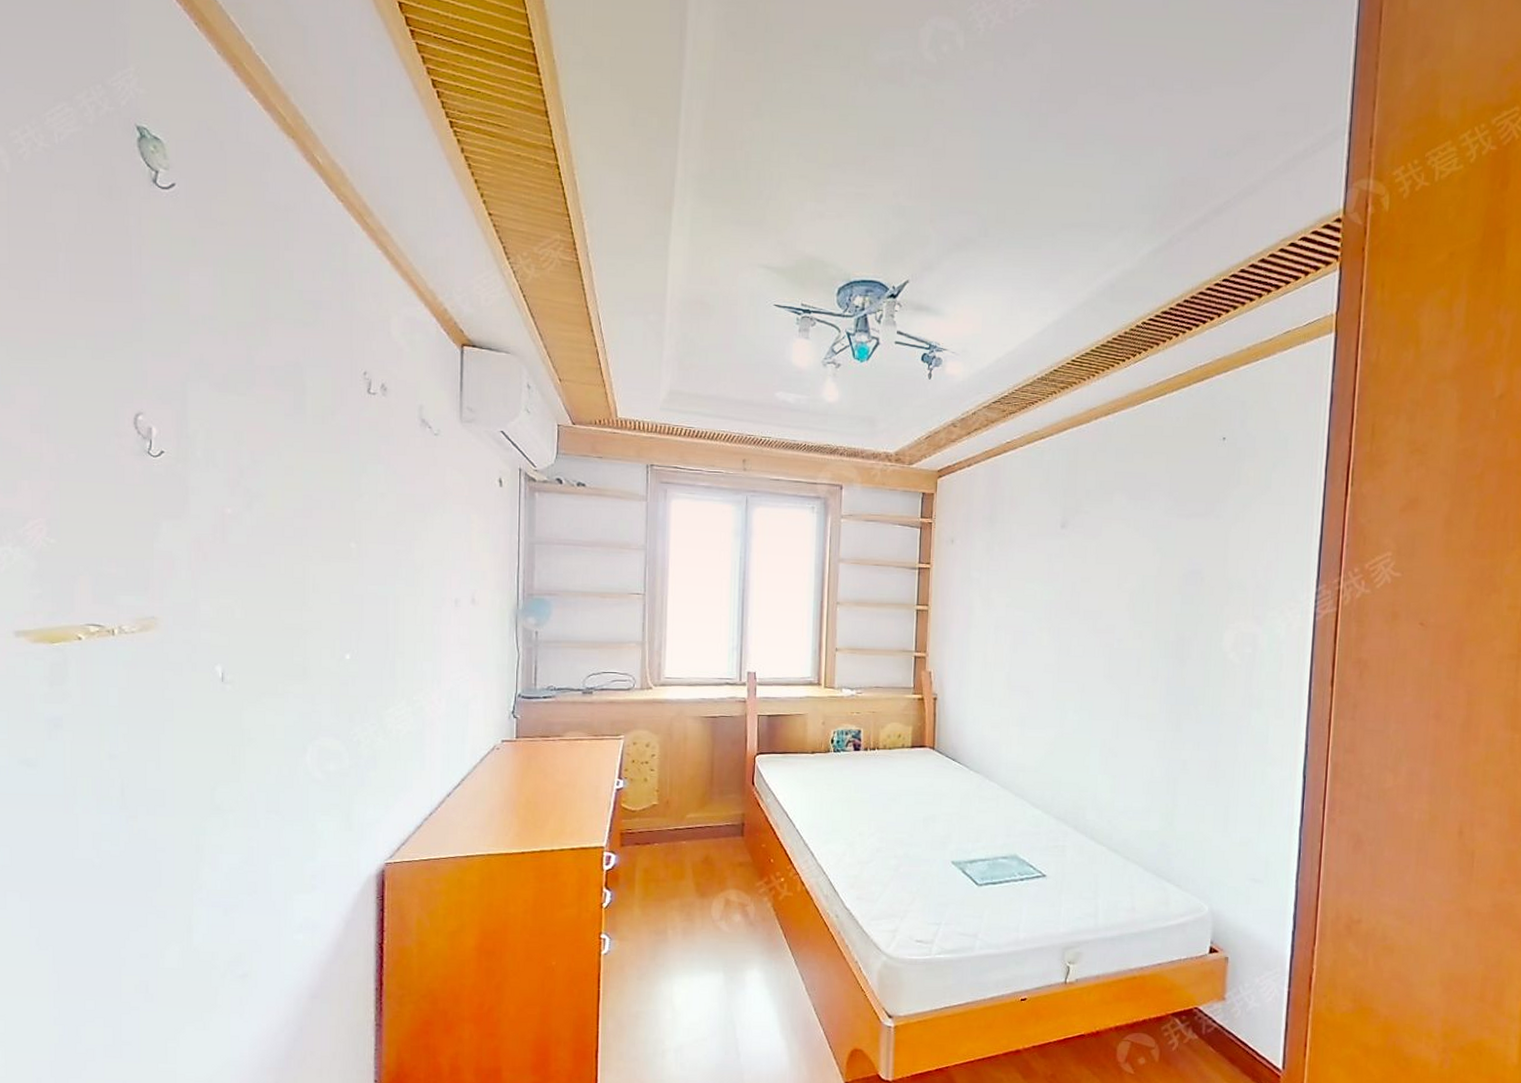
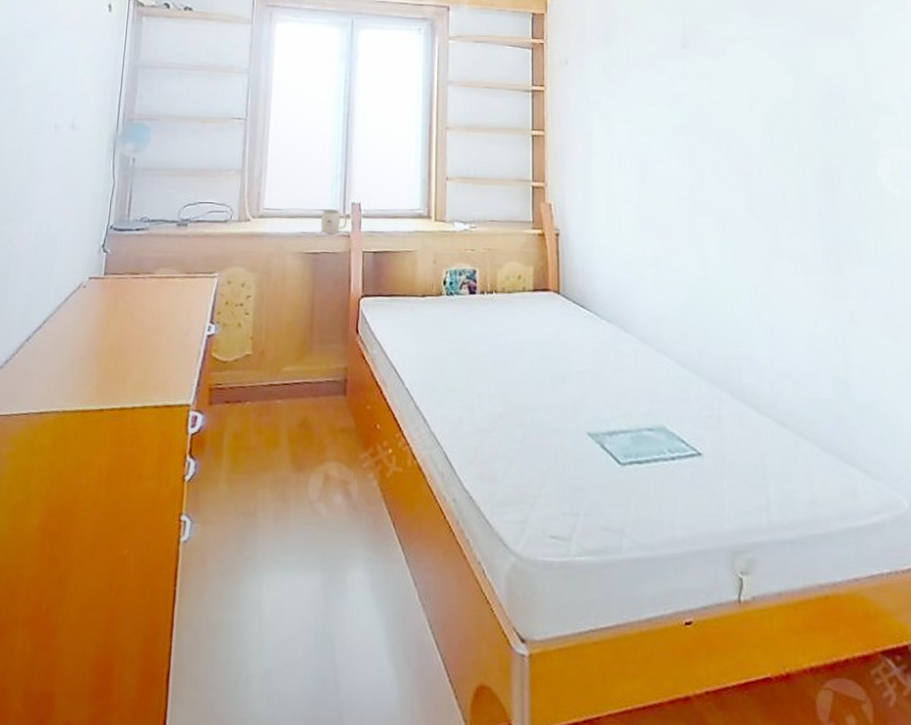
mug: none [718,677,744,700] -> present [320,208,348,234]

